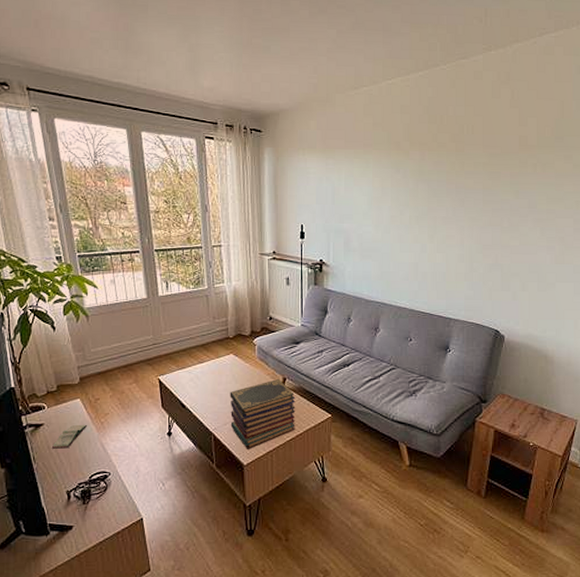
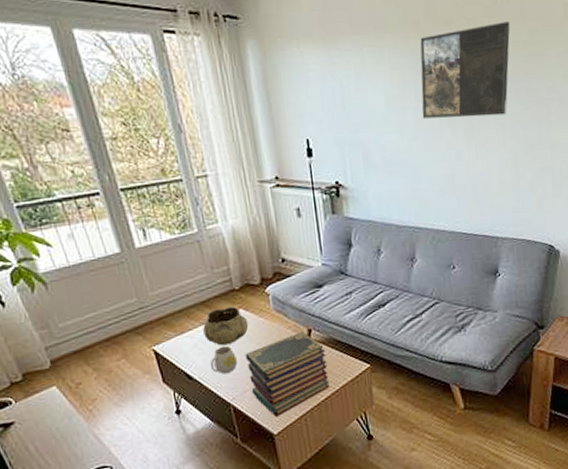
book: present [52,424,88,449] -> none [31,415,73,450]
decorative bowl: none [200,351,236,383] -> present [203,306,249,346]
mug: none [200,383,222,406] -> present [210,345,237,373]
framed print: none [395,147,474,219] -> present [420,21,511,119]

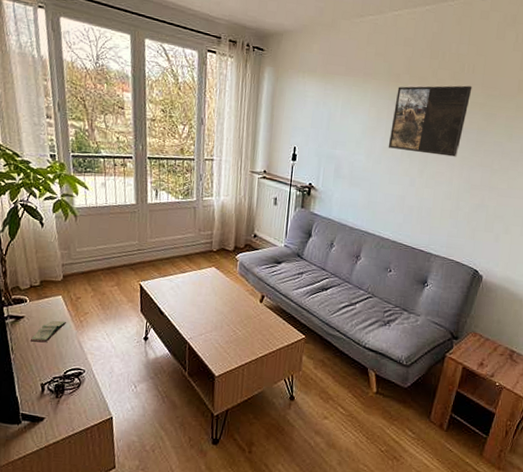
book: none [31,415,73,450] -> present [31,320,67,343]
decorative bowl: present [203,306,249,346] -> none [181,263,217,294]
mug: present [210,345,237,373] -> none [179,293,201,316]
book stack: present [245,332,330,417] -> none [206,296,272,361]

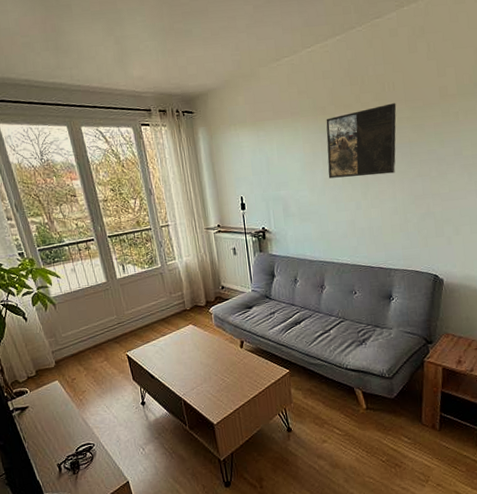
book: present [31,320,67,343] -> none [39,403,68,428]

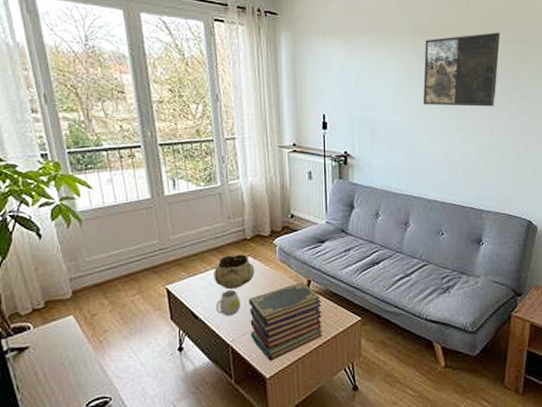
decorative bowl: none [163,323,197,353] -> present [214,254,255,290]
mug: none [167,352,187,374] -> present [215,289,240,315]
book stack: none [193,343,258,410] -> present [248,282,322,361]

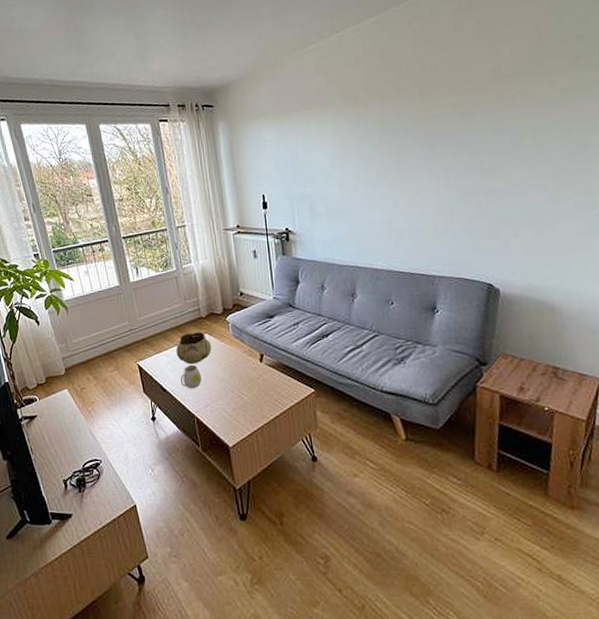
book stack: present [248,282,322,361] -> none [208,356,278,431]
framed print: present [423,32,501,107] -> none [358,87,440,174]

